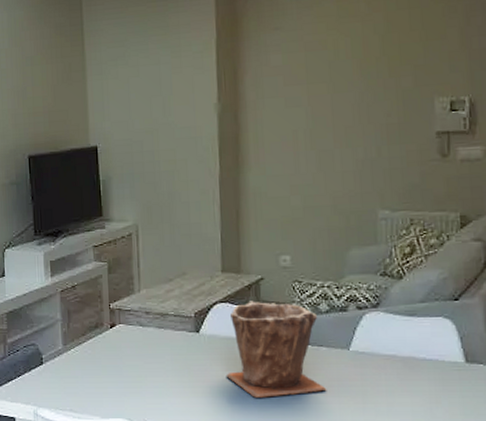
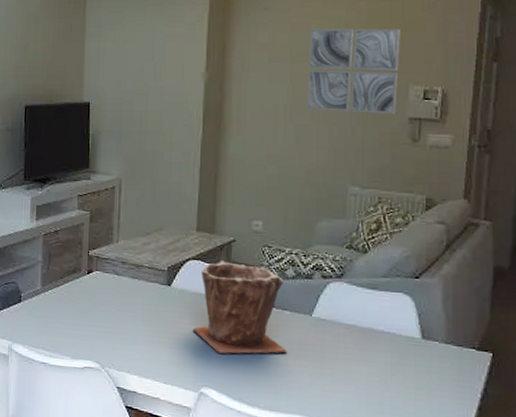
wall art: none [325,38,423,133] -> present [306,29,400,114]

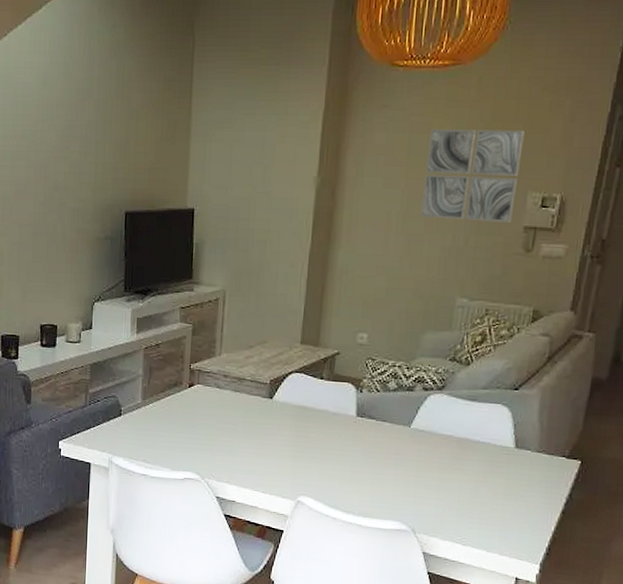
plant pot: present [192,260,288,354] -> none [292,373,385,465]

